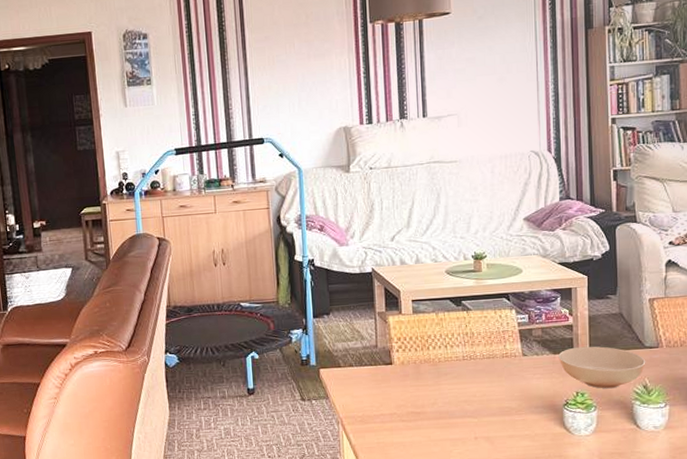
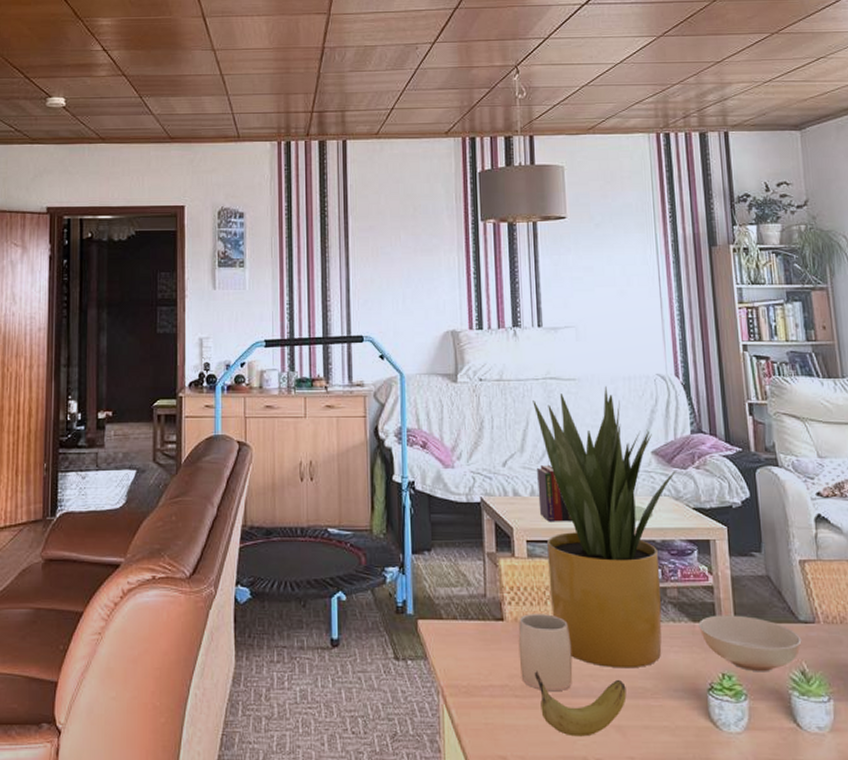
mug: none [404,357,450,416] -> present [518,614,573,692]
planter: none [418,165,545,394] -> present [533,386,676,669]
fruit: none [419,400,495,447] -> present [535,670,627,737]
books: none [421,236,452,284] -> present [537,464,573,522]

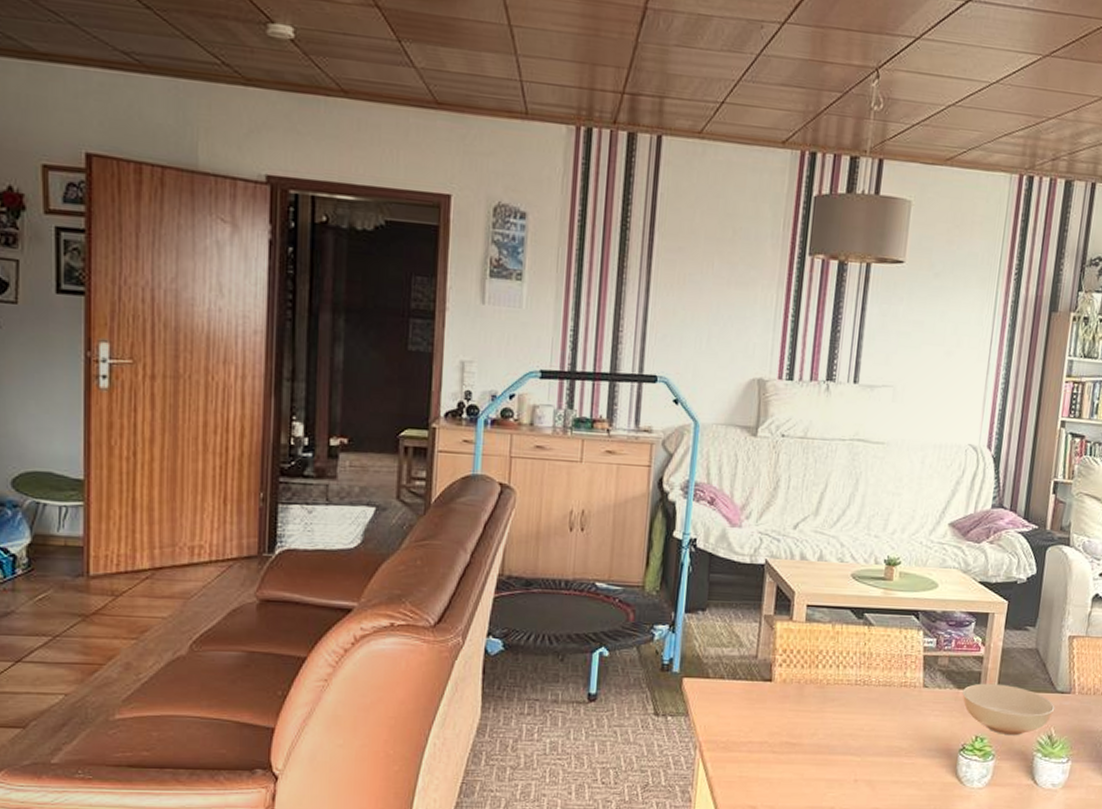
mug: present [518,614,573,692] -> none [782,676,837,749]
planter: present [533,386,676,669] -> none [821,453,970,730]
fruit: present [535,670,627,737] -> none [795,728,883,790]
books: present [537,464,573,522] -> none [824,529,857,589]

